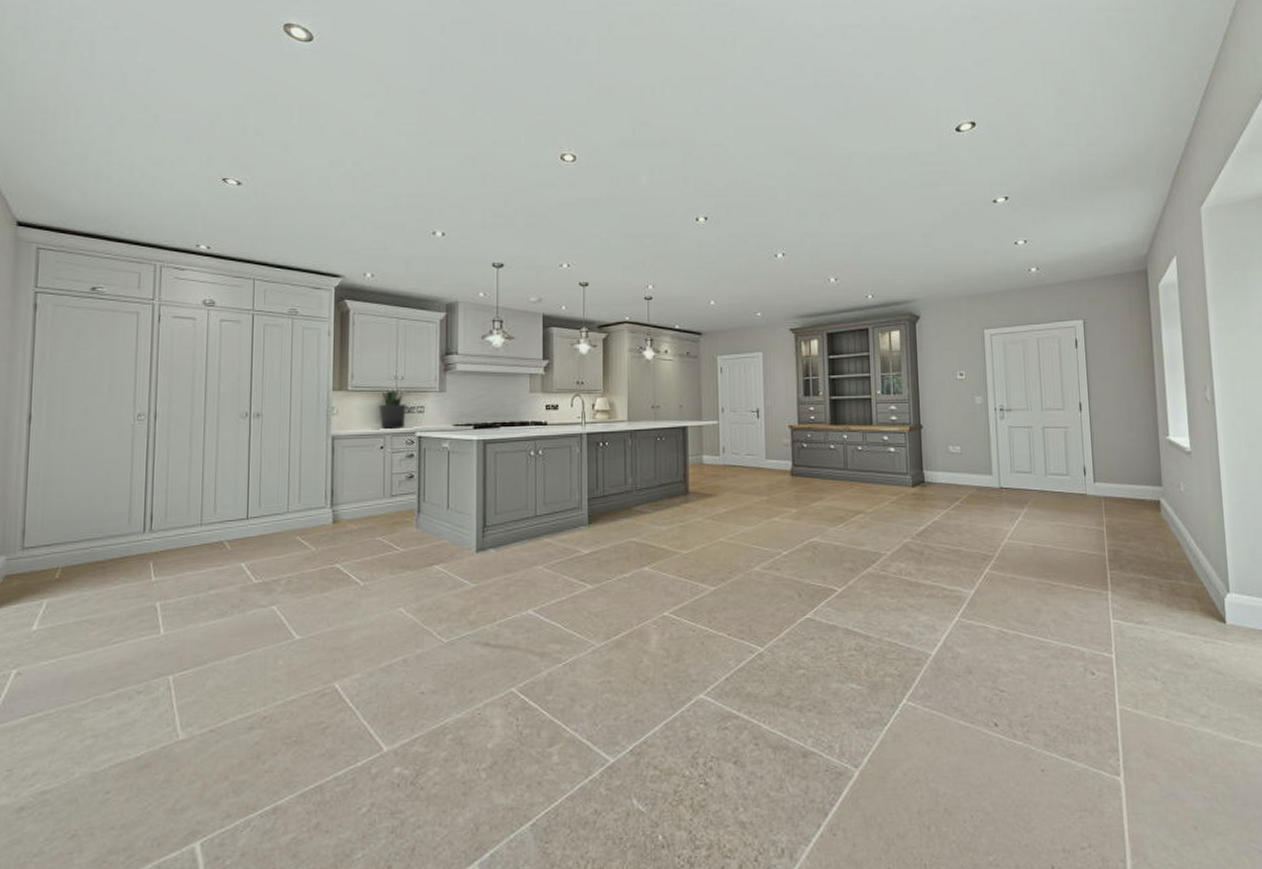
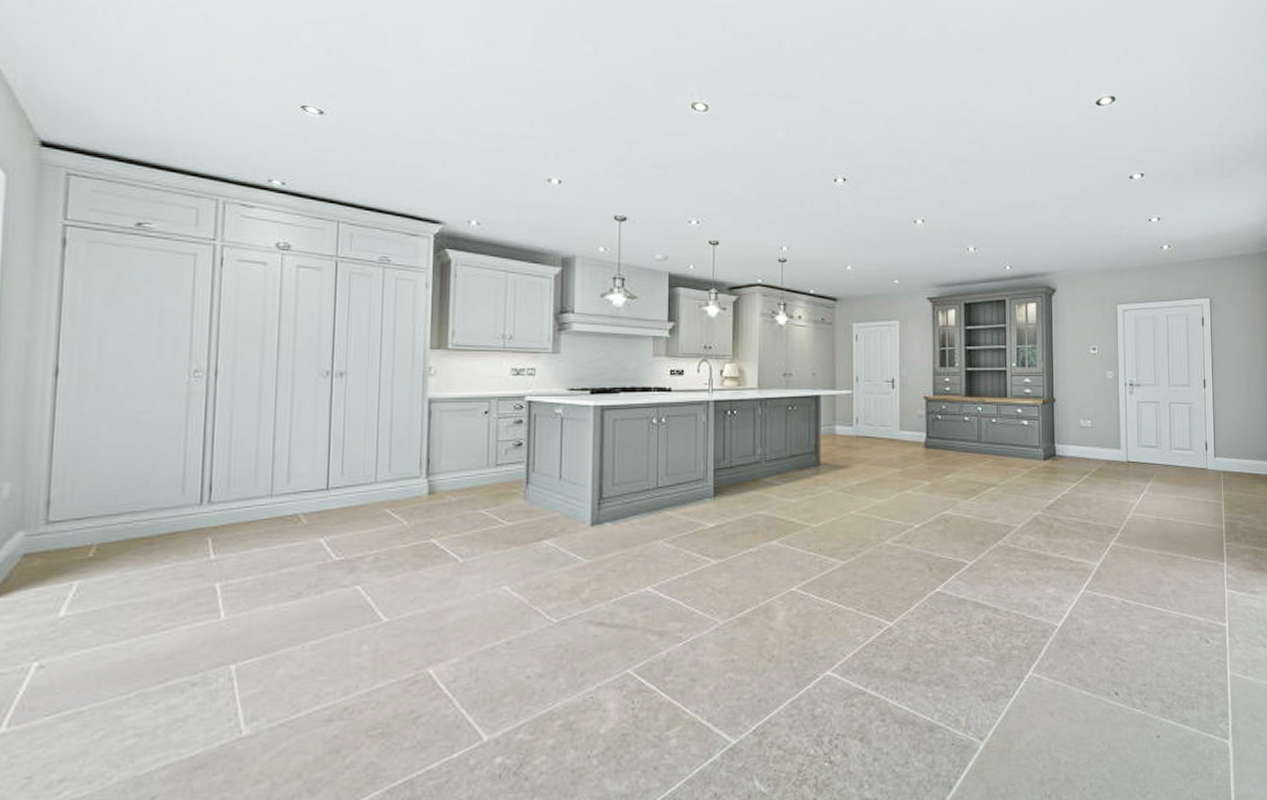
planter: present [378,389,406,429] -> none [483,348,515,392]

